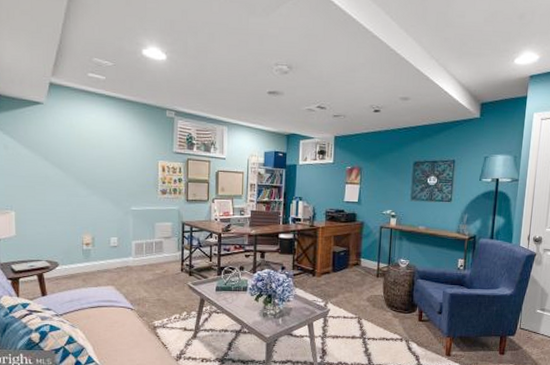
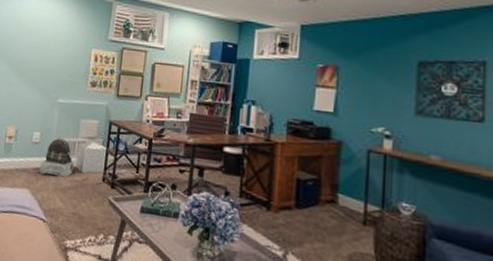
backpack: none [121,239,156,272] -> present [39,137,76,177]
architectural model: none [155,240,182,267] -> present [75,141,106,174]

